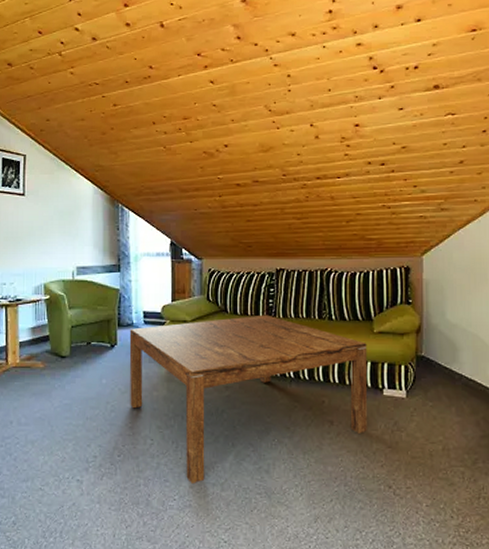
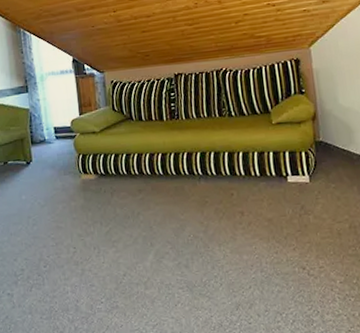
coffee table: present [129,314,368,485] -> none [42,118,276,286]

